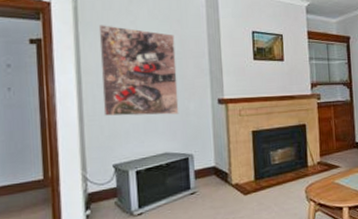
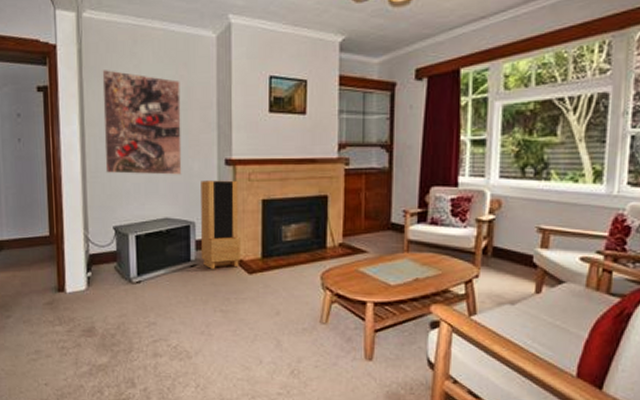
storage cabinet: none [197,116,236,194] -> present [201,180,240,269]

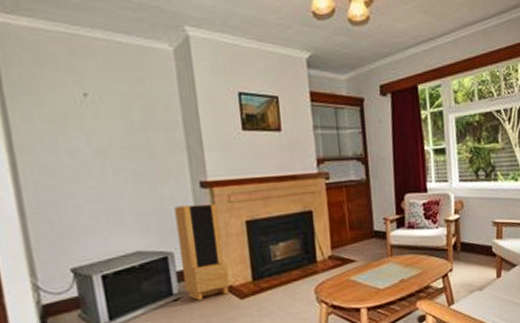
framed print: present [102,70,182,175] -> none [31,86,151,208]

